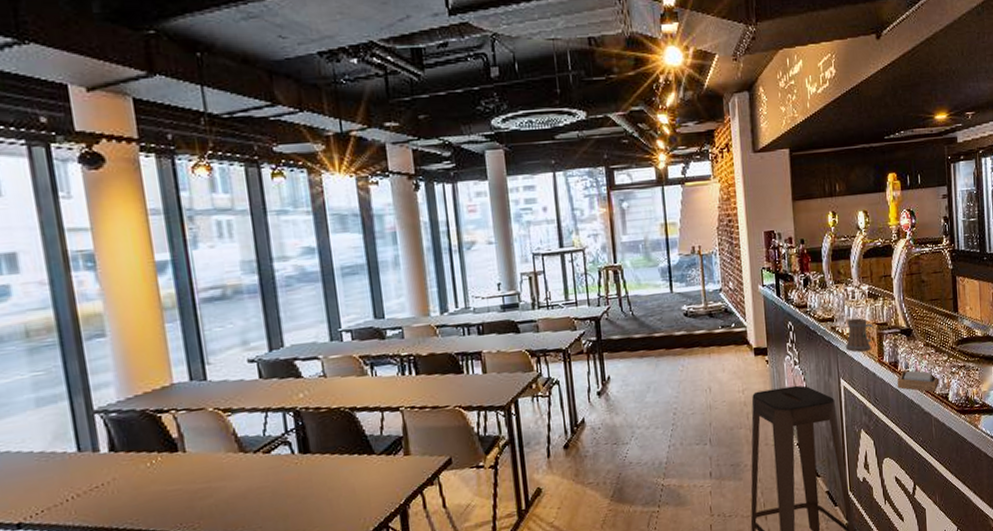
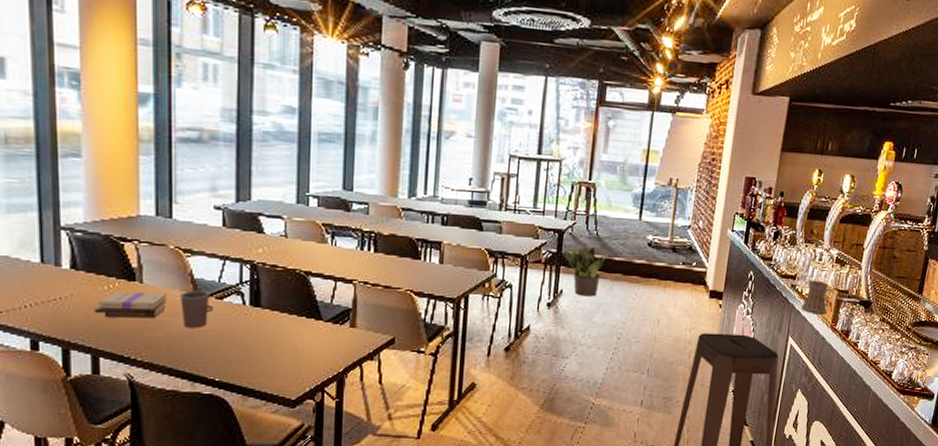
books: none [139,457,214,495] -> present [95,291,168,319]
cup: none [226,447,262,490] -> present [180,290,213,328]
potted plant: none [602,325,647,379] -> present [562,242,608,297]
napkin holder: present [897,370,940,393] -> none [843,340,888,368]

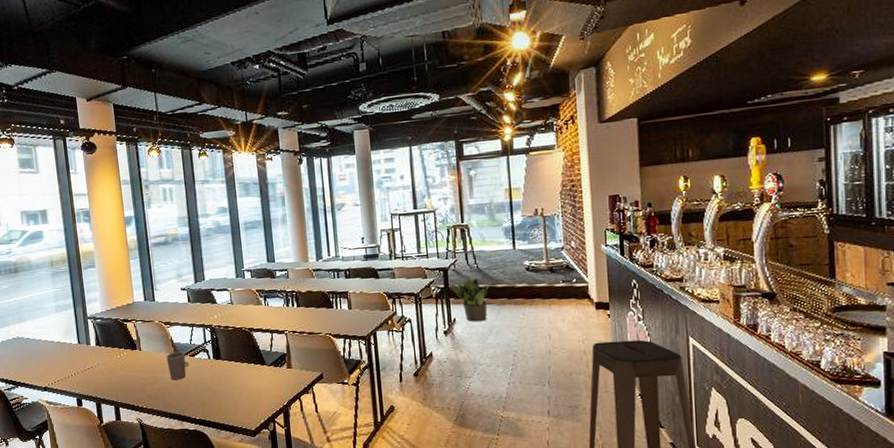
books: present [95,291,168,319] -> none [113,356,159,378]
beer mug: present [800,280,834,316] -> none [695,279,729,314]

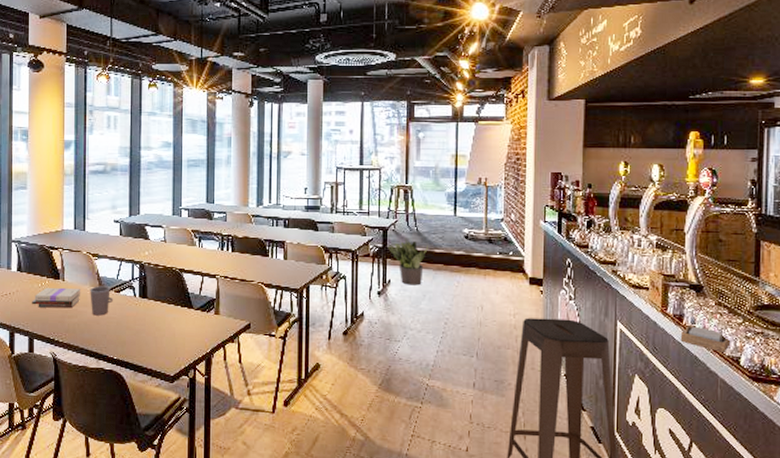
books: none [113,356,159,378] -> present [32,287,81,309]
napkin holder: none [756,333,810,359] -> present [680,324,731,354]

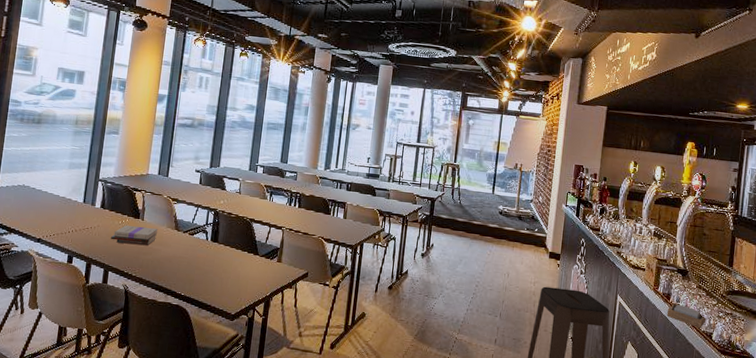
cup: present [90,286,113,316] -> none [165,227,187,255]
potted plant: present [387,237,428,286] -> none [433,209,468,251]

